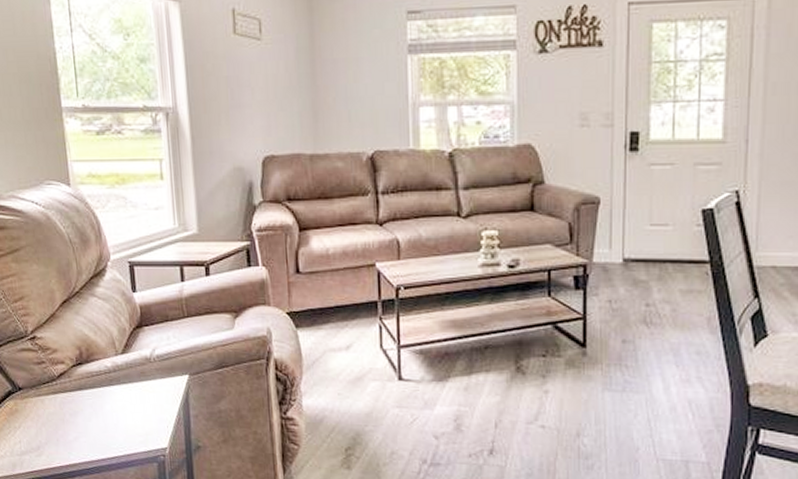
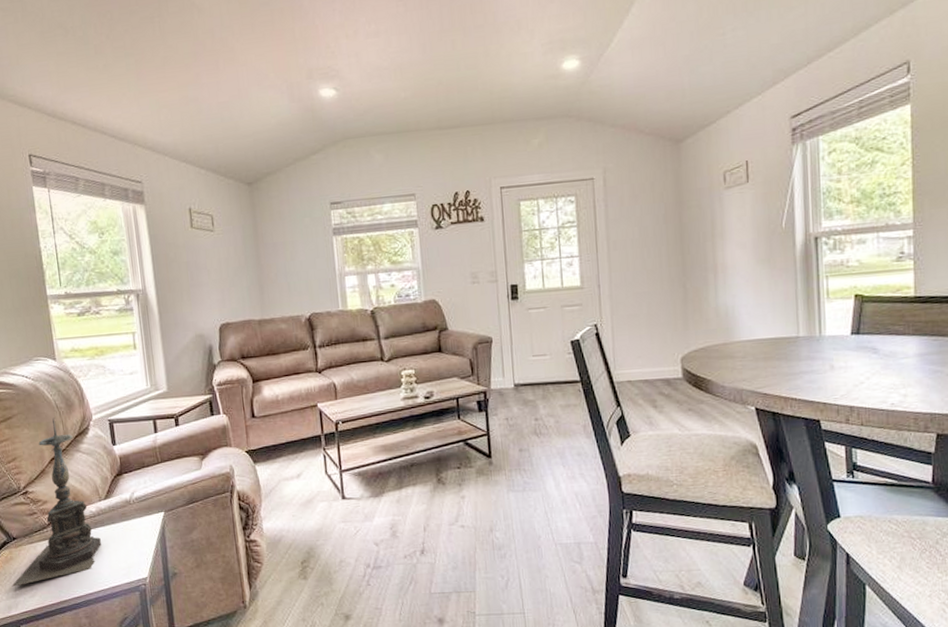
candle holder: none [16,254,116,443] -> present [11,418,101,587]

